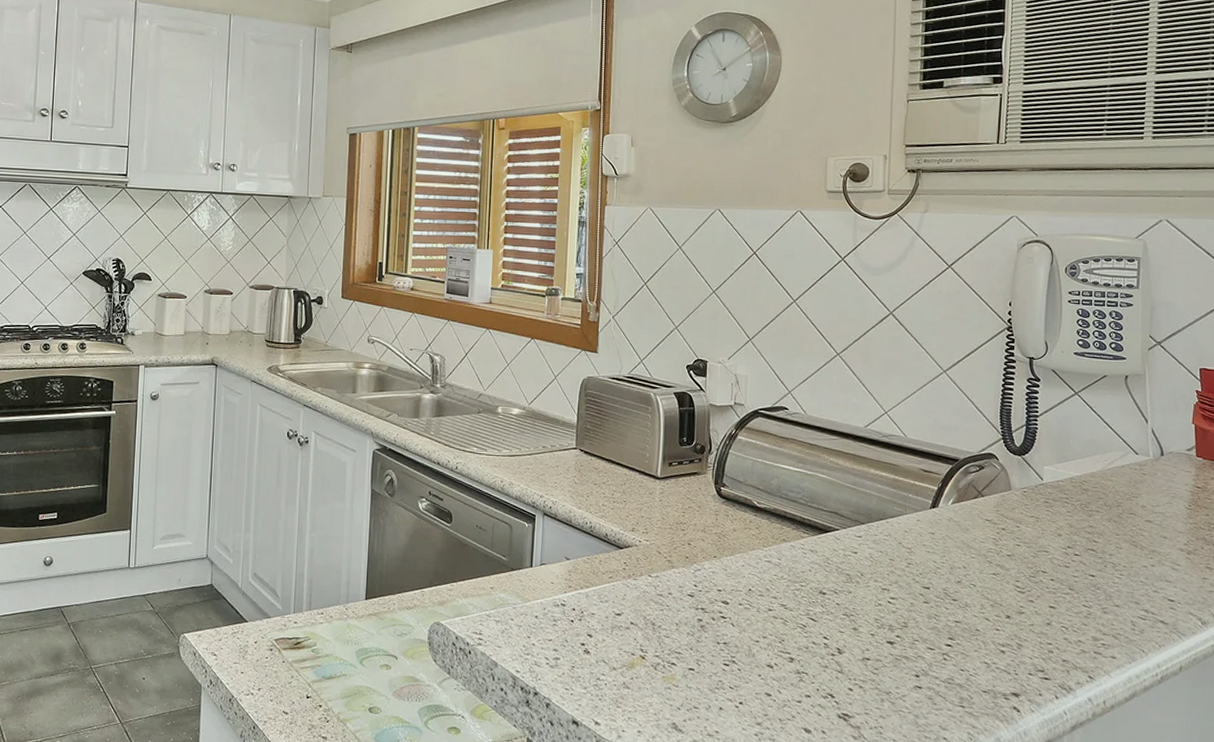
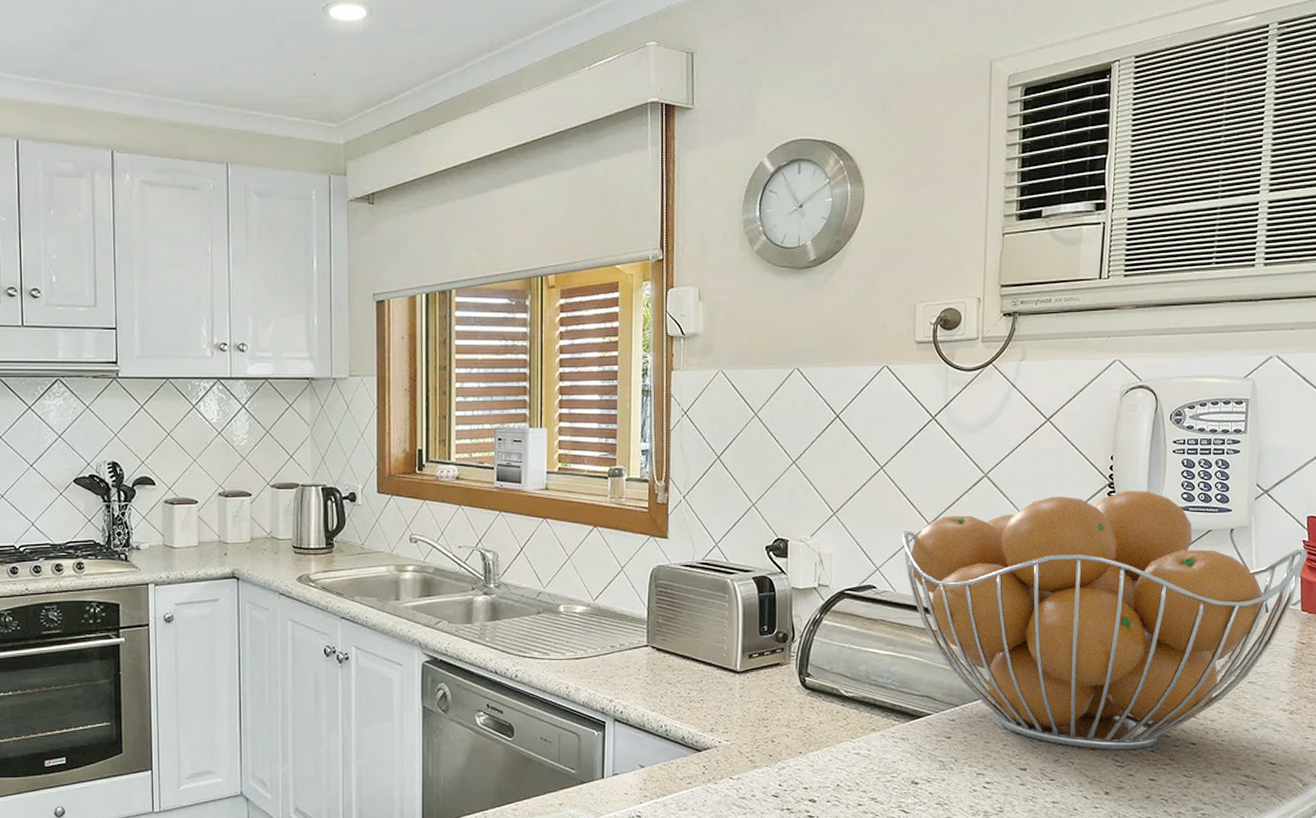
fruit basket: none [813,335,1202,577] -> present [902,491,1308,750]

